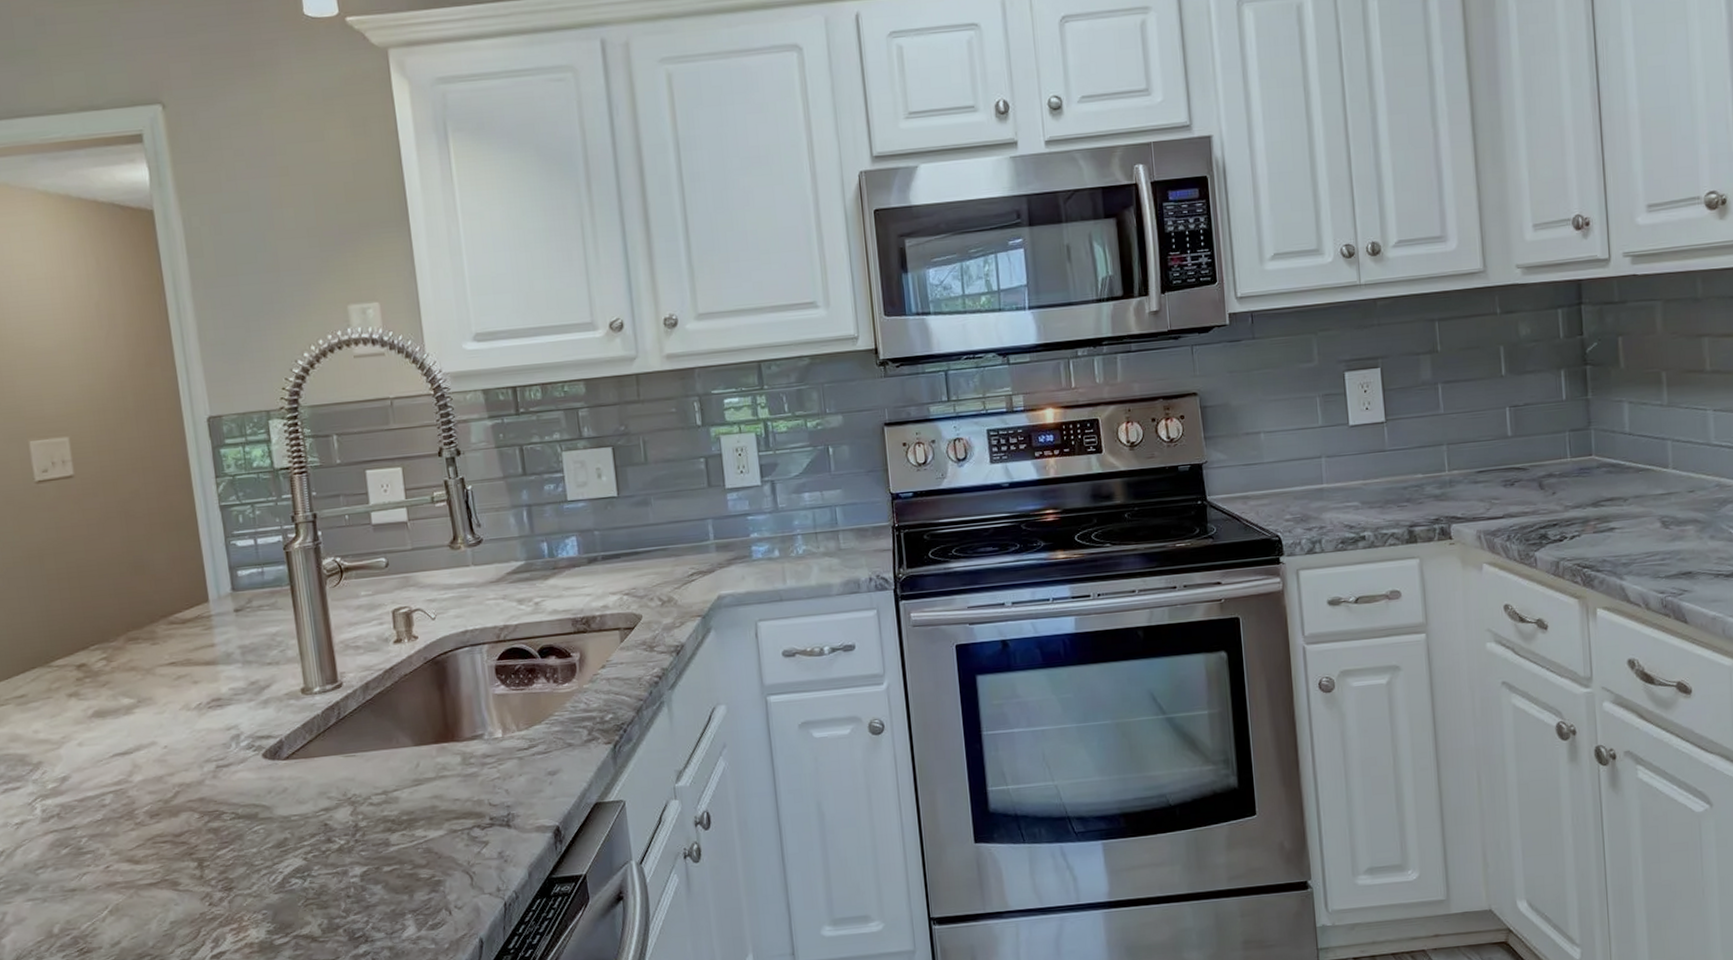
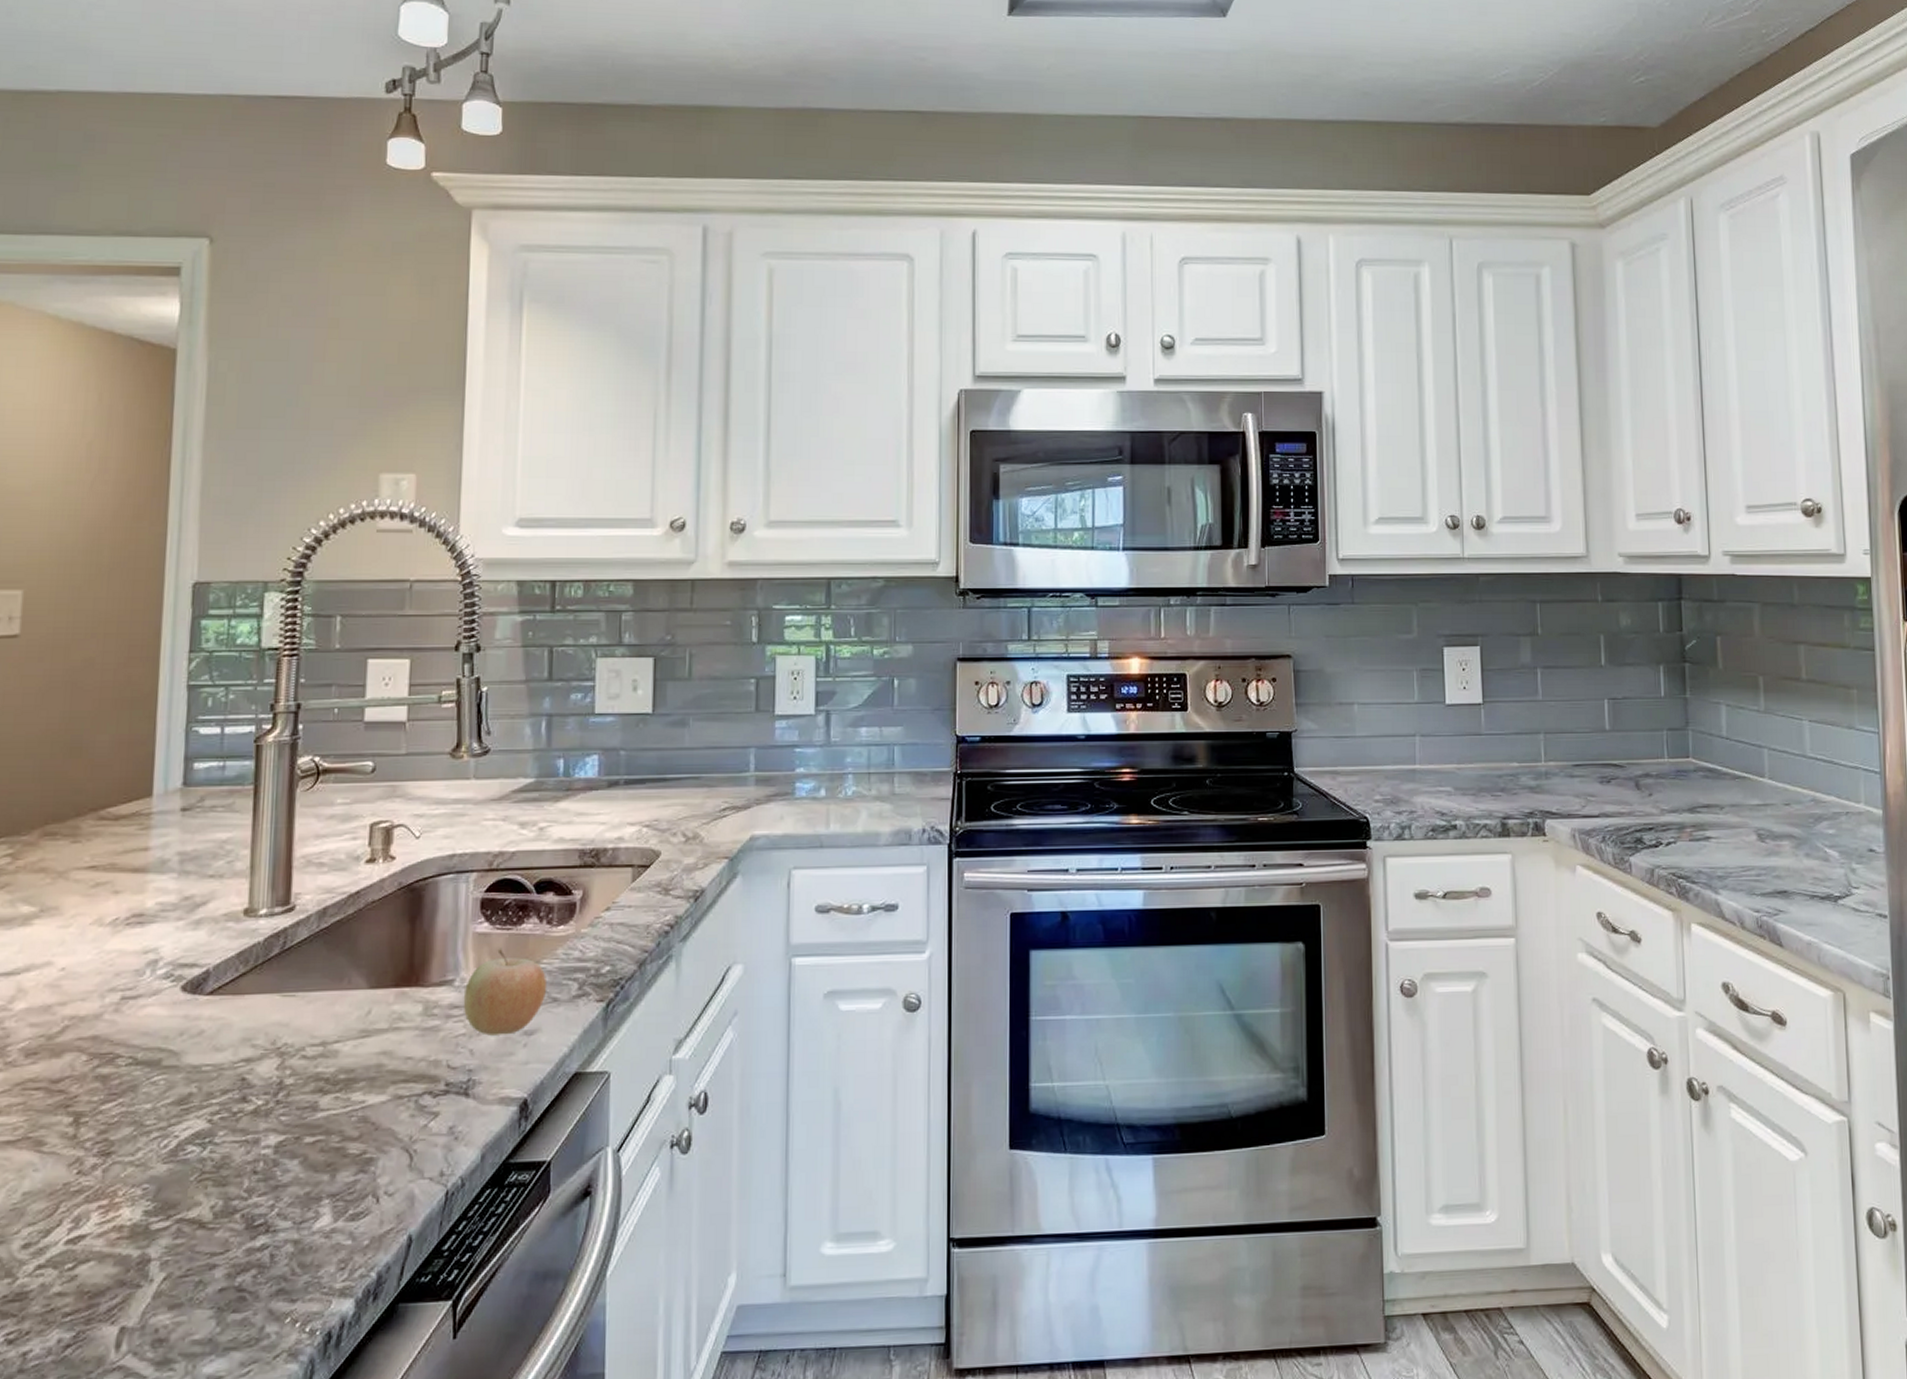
fruit: none [493,705,562,778] -> present [463,948,548,1036]

